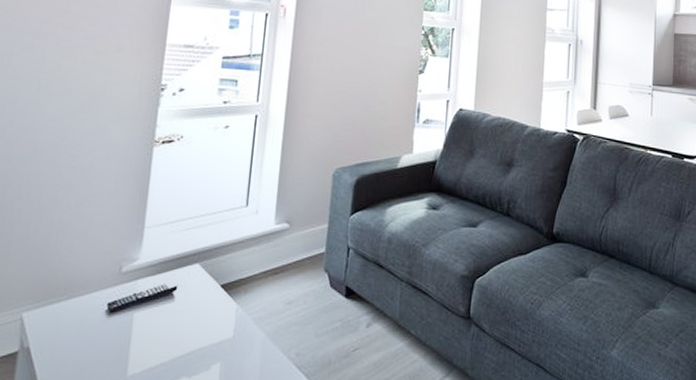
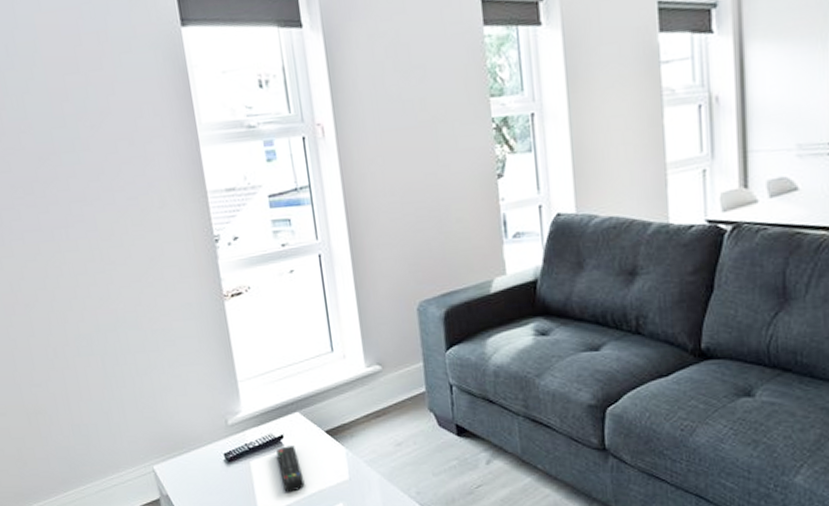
remote control: none [162,298,187,349] -> present [276,446,305,492]

